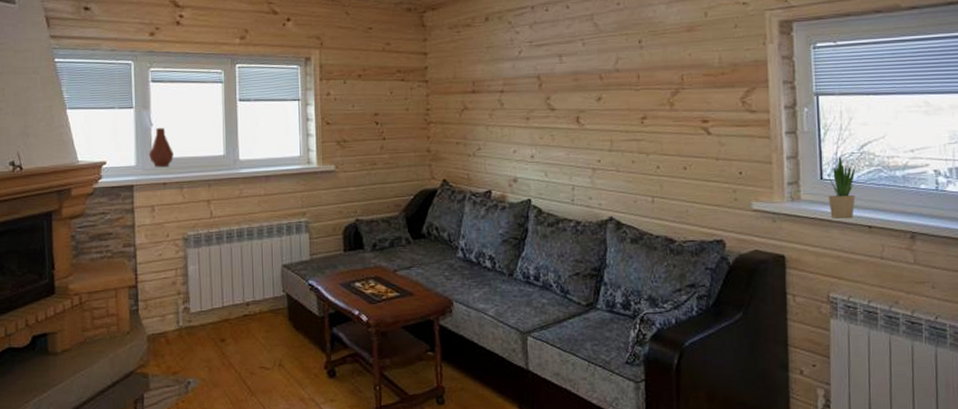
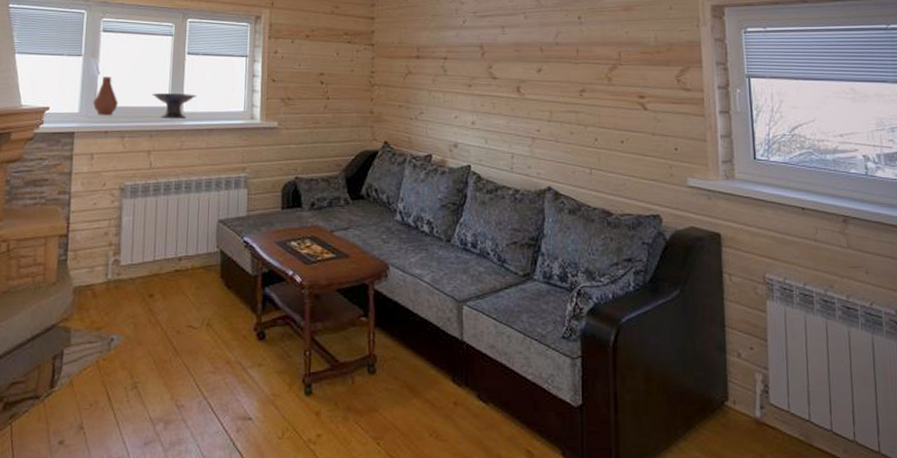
decorative bowl: none [206,141,251,168] -> present [151,92,196,120]
potted plant: present [828,157,856,220] -> none [761,138,788,200]

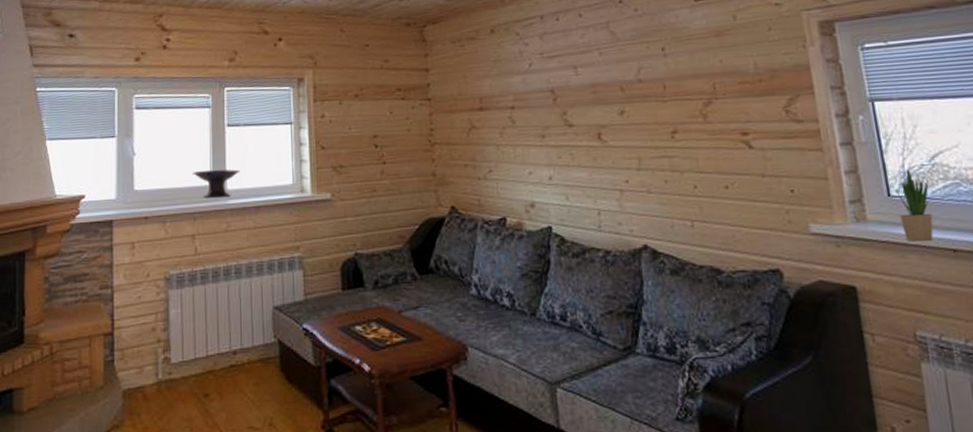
vase: present [92,77,118,116] -> none [130,157,157,201]
potted plant: none [761,138,788,200] -> present [896,170,933,243]

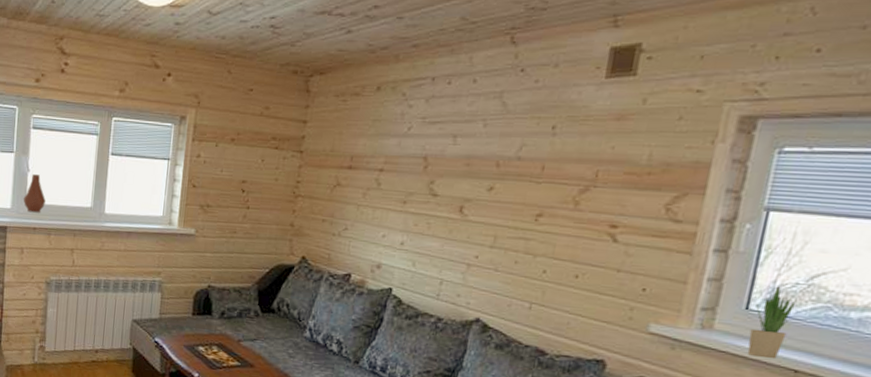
vase: none [130,157,157,201] -> present [23,174,46,213]
decorative bowl: present [192,169,240,199] -> none [76,193,118,221]

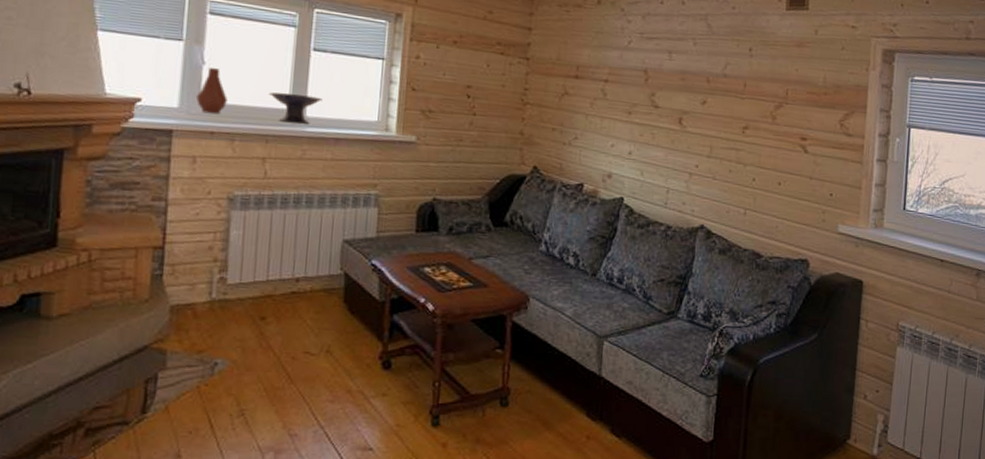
decorative bowl: none [76,193,118,221] -> present [268,92,322,126]
potted plant: present [747,286,797,360] -> none [908,190,936,252]

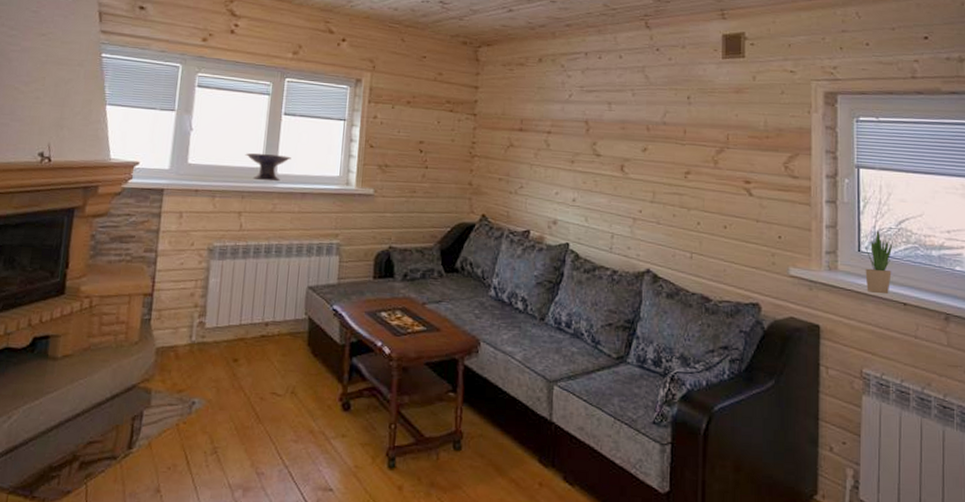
vase: present [195,68,227,115] -> none [184,133,210,174]
potted plant: none [908,190,936,252] -> present [865,231,893,295]

